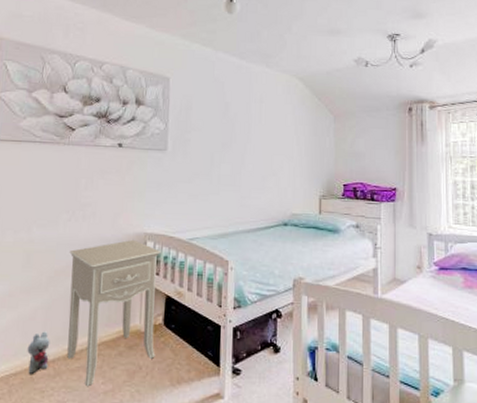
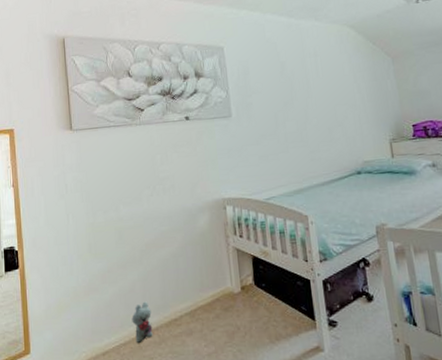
nightstand: present [67,239,161,387] -> none [156,206,251,351]

